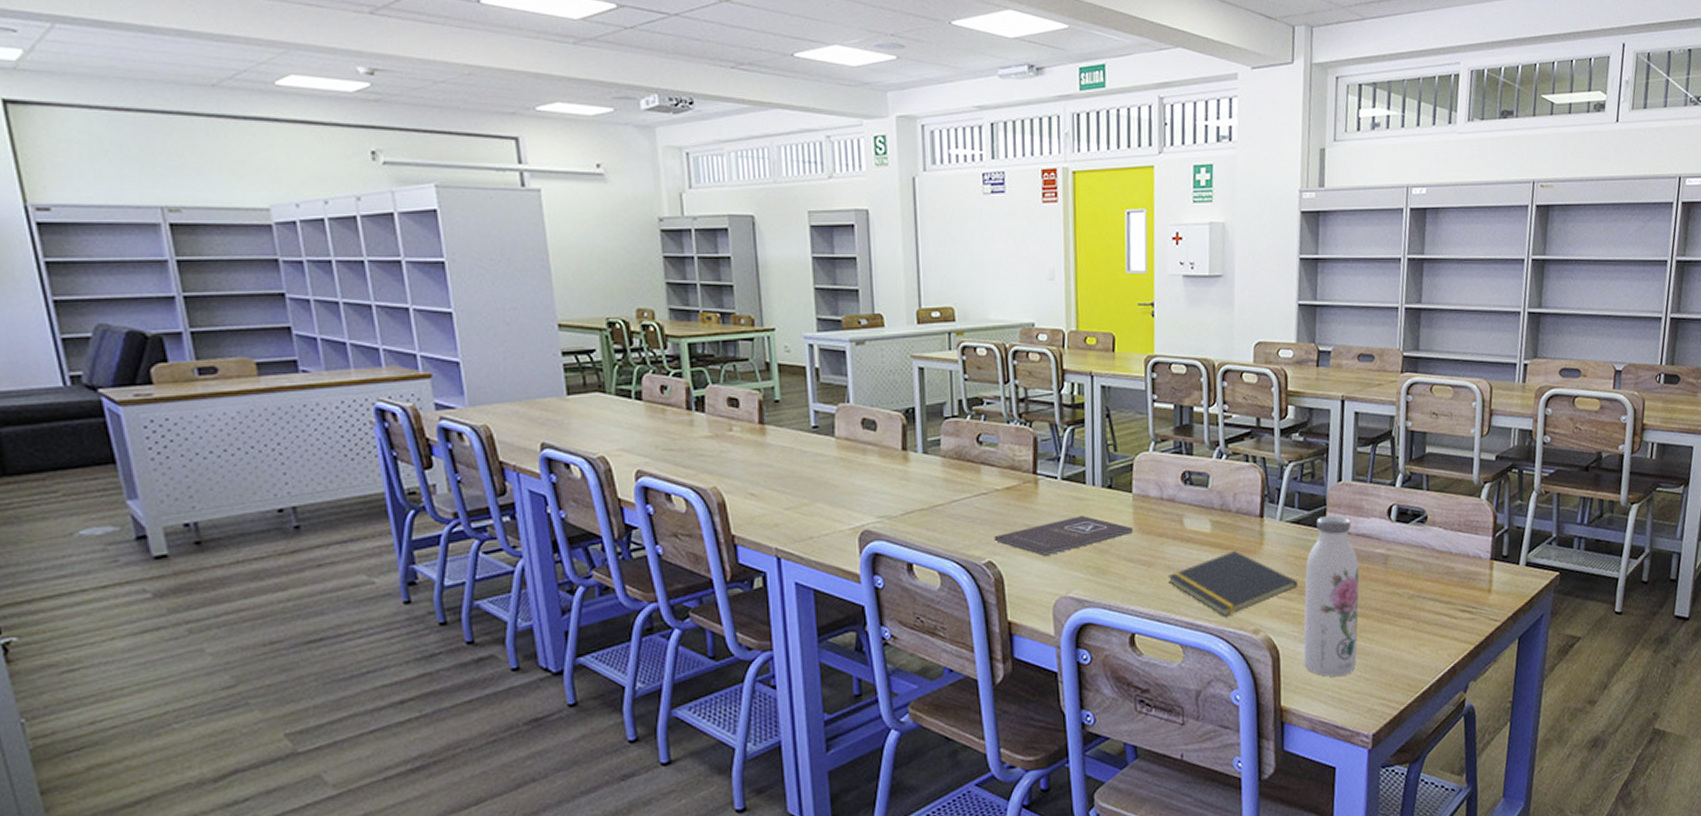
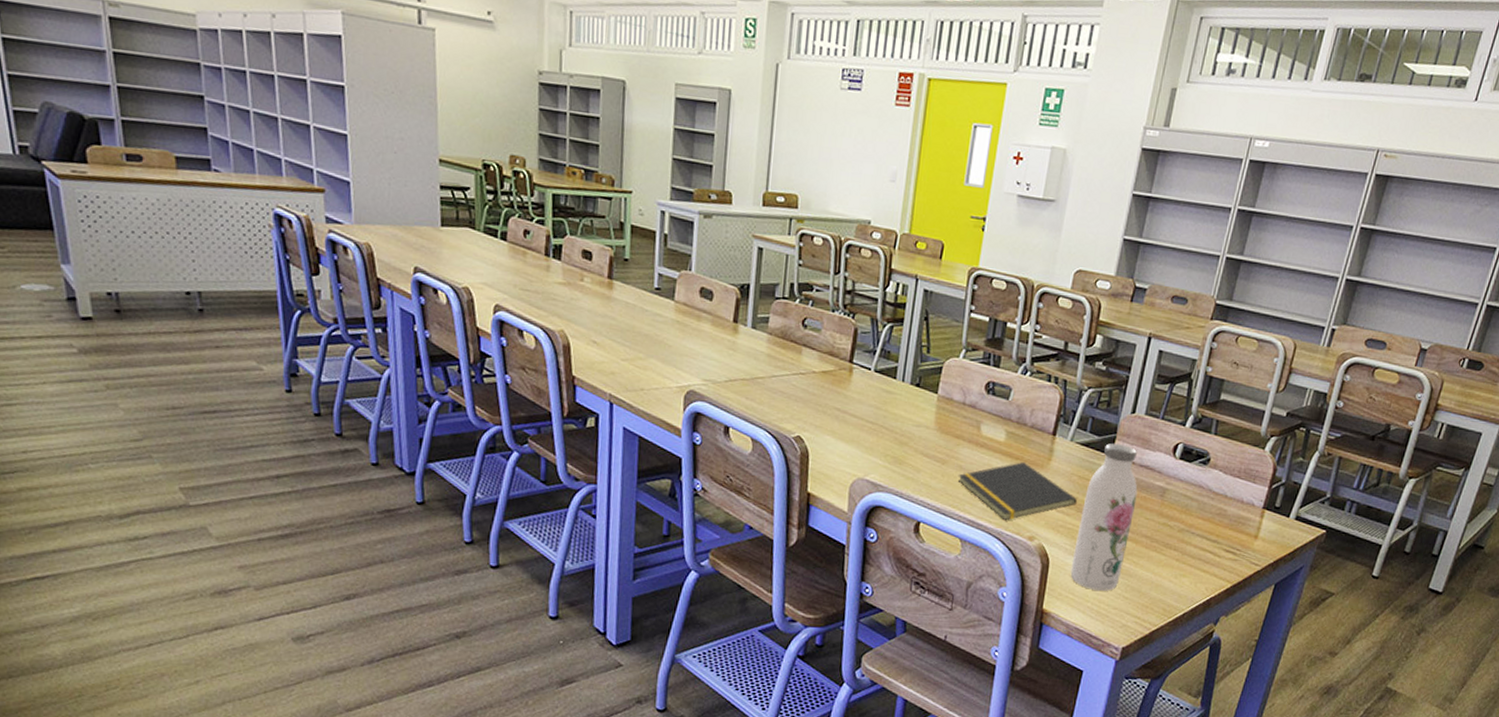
book: present [994,516,1133,556] -> none [805,407,933,439]

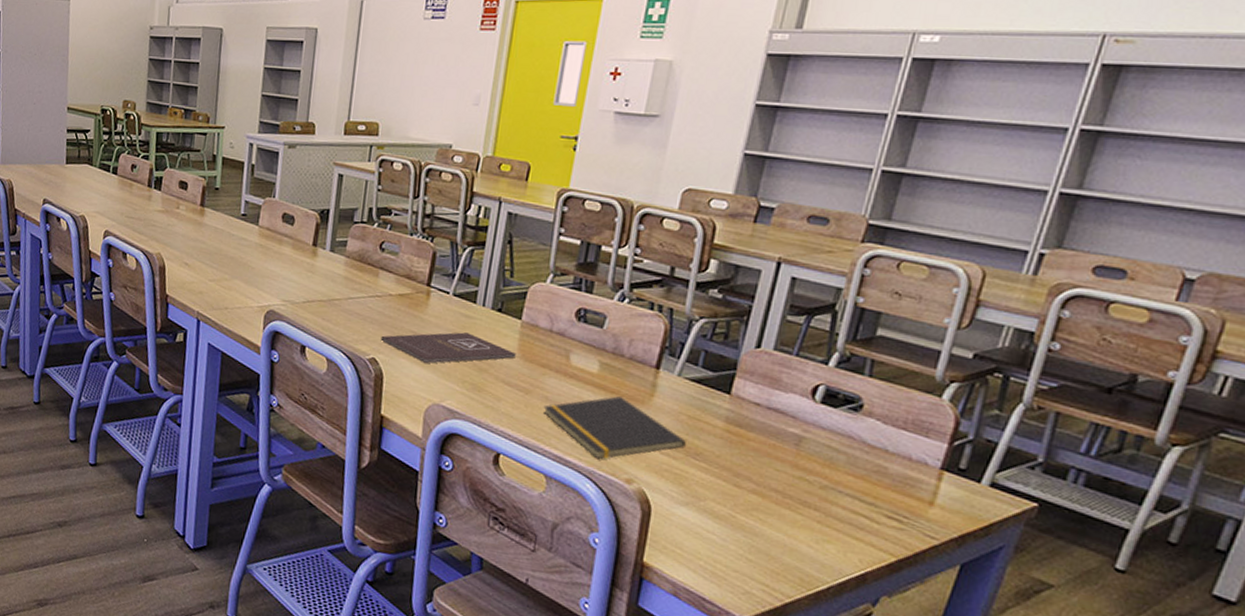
book: none [805,407,933,439] -> present [380,332,516,364]
water bottle: present [1070,443,1138,591] -> none [677,381,765,550]

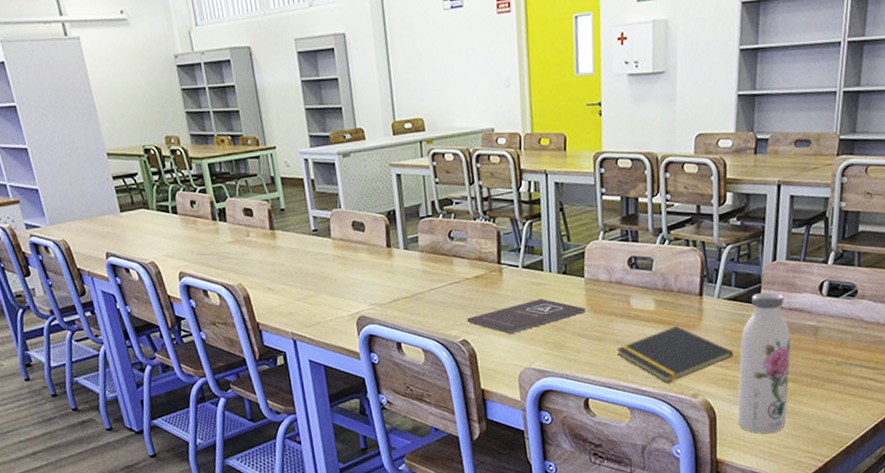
water bottle: none [677,381,765,550] -> present [737,292,791,434]

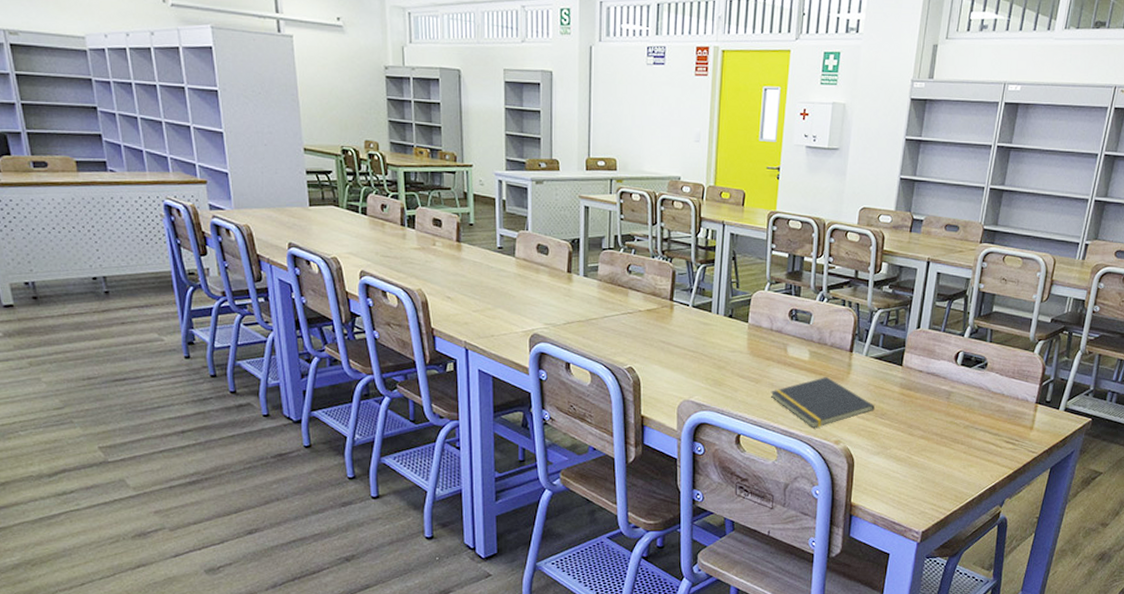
book: present [467,299,586,334] -> none [635,338,746,367]
water bottle: present [737,292,791,434] -> none [873,356,927,483]

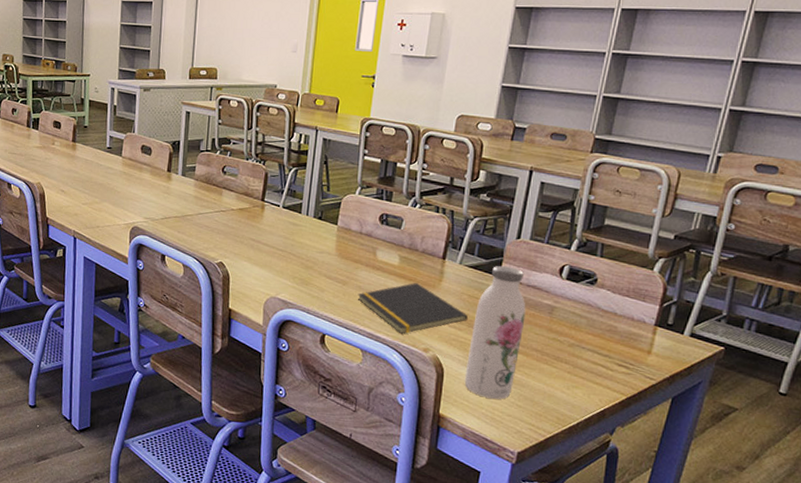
water bottle: none [873,356,927,483] -> present [464,266,526,399]

